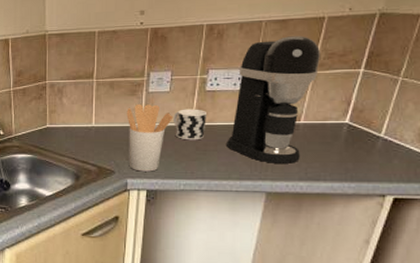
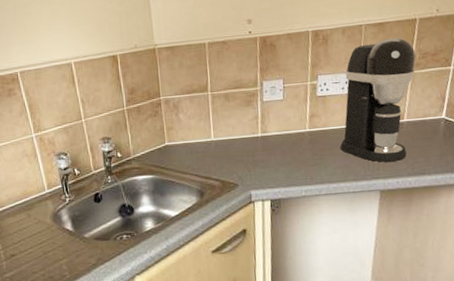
utensil holder: present [126,104,173,172] -> none [244,113,289,182]
cup: present [173,109,208,140] -> none [289,115,321,147]

